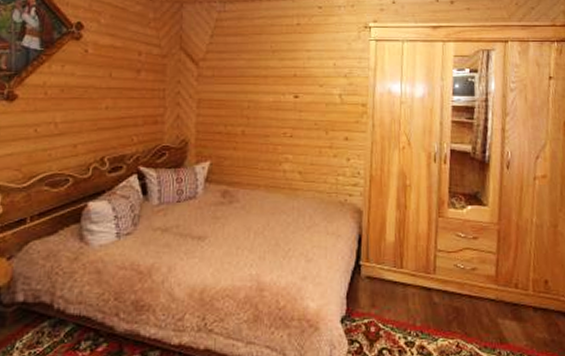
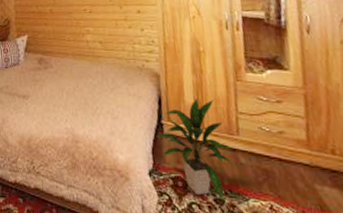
indoor plant: none [351,235,428,343] -> present [154,97,233,200]

